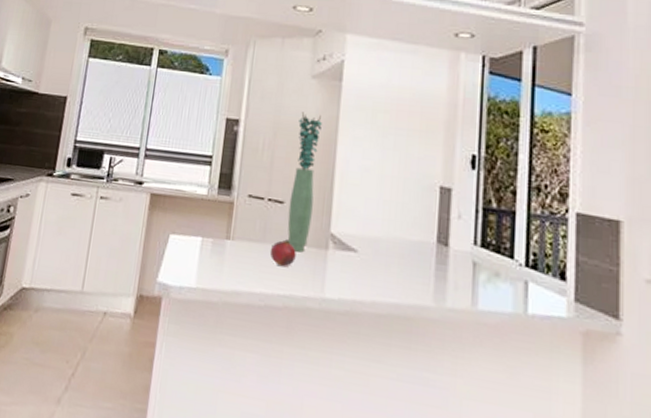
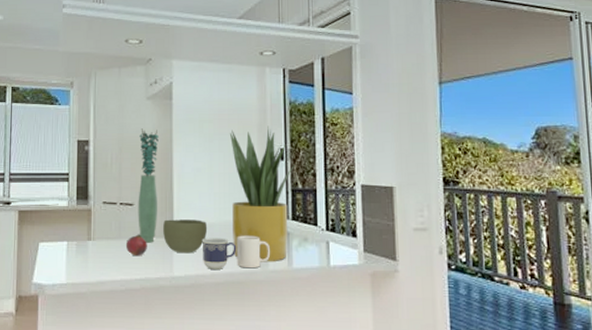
bowl: none [316,226,372,272] -> present [163,219,208,254]
cup: none [362,255,407,298] -> present [202,237,237,269]
planter: none [402,124,490,298] -> present [229,125,296,261]
mug: none [405,258,450,303] -> present [237,235,271,269]

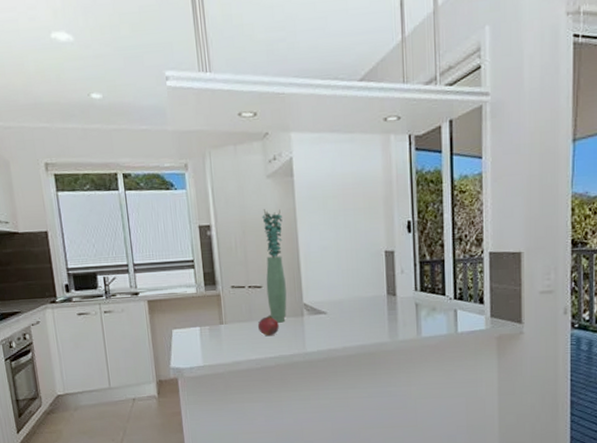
bowl: present [163,219,208,254] -> none [293,297,337,331]
cup: present [202,237,237,269] -> none [332,313,367,343]
planter: present [229,125,296,261] -> none [354,197,423,332]
mug: present [237,235,271,269] -> none [366,309,400,340]

